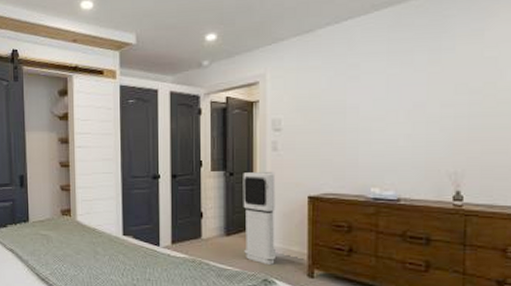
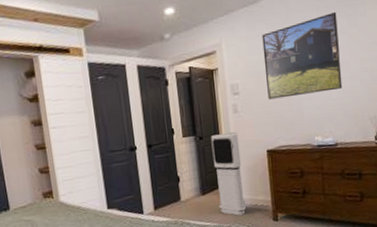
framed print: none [315,45,415,140] -> present [262,11,343,100]

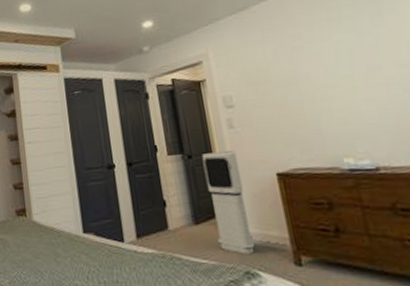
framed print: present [262,11,343,100] -> none [256,11,376,113]

